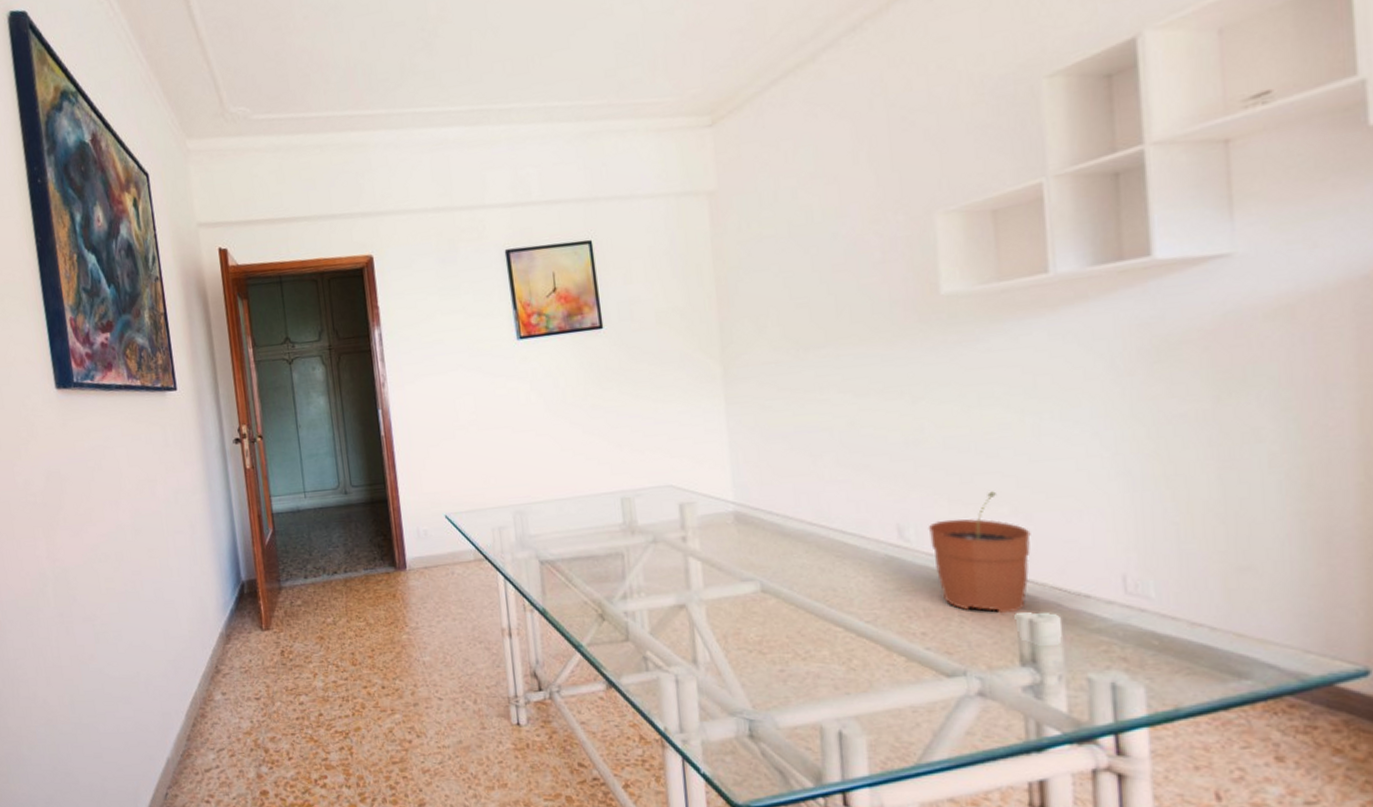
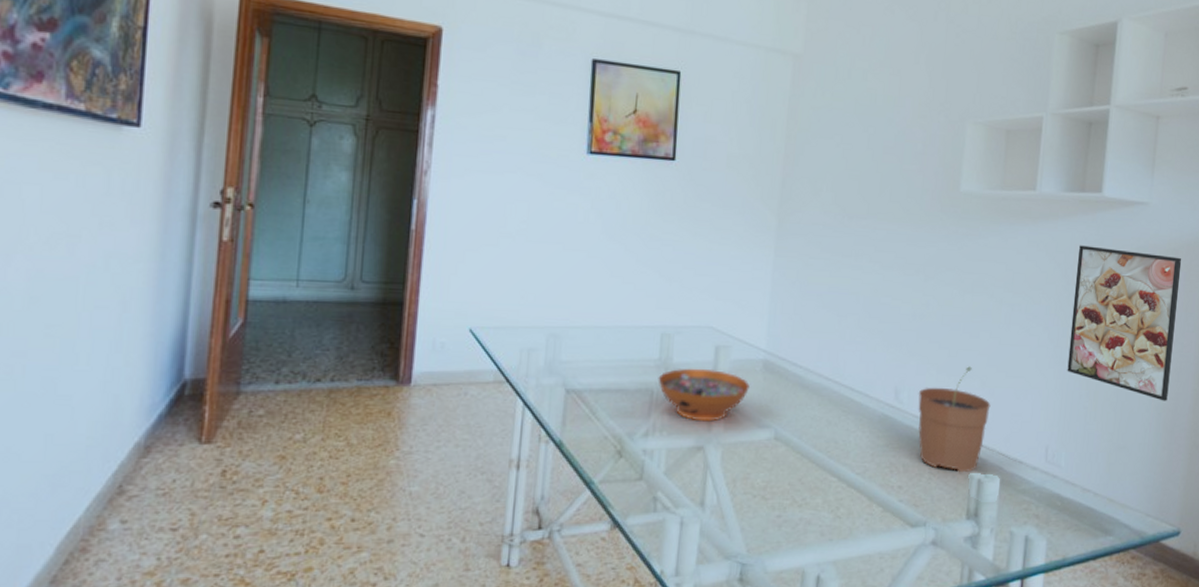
decorative bowl: none [626,527,724,580] -> present [658,368,750,422]
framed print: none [1128,314,1314,504] -> present [1067,245,1182,401]

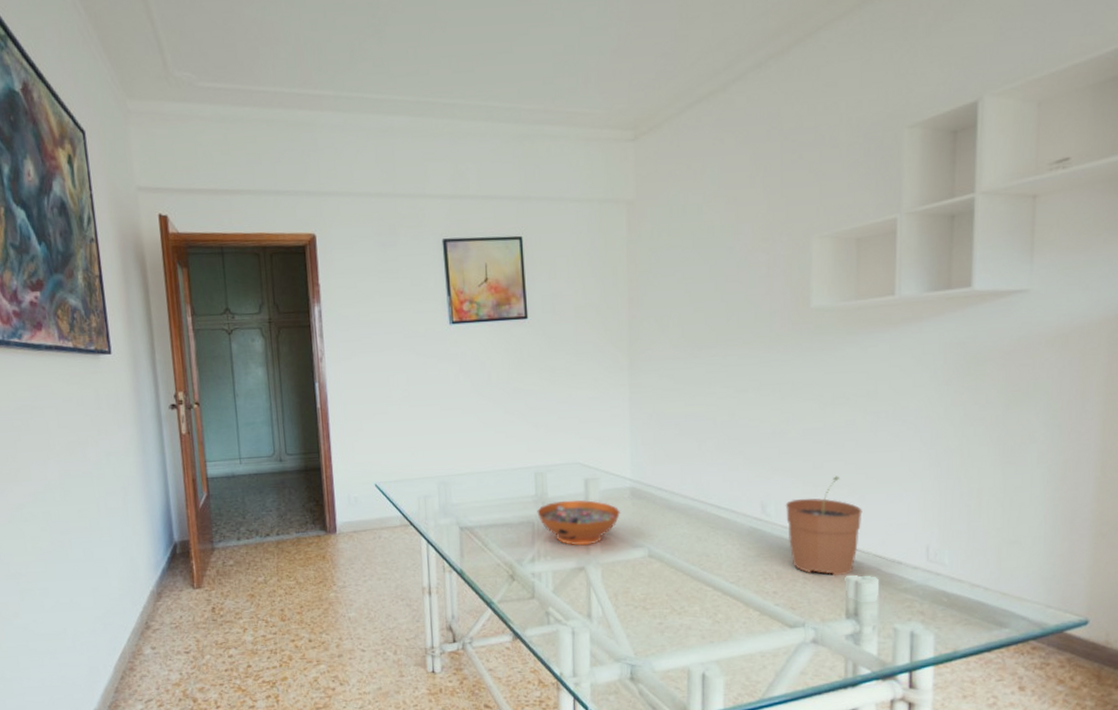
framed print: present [1067,245,1182,401] -> none [944,342,1074,493]

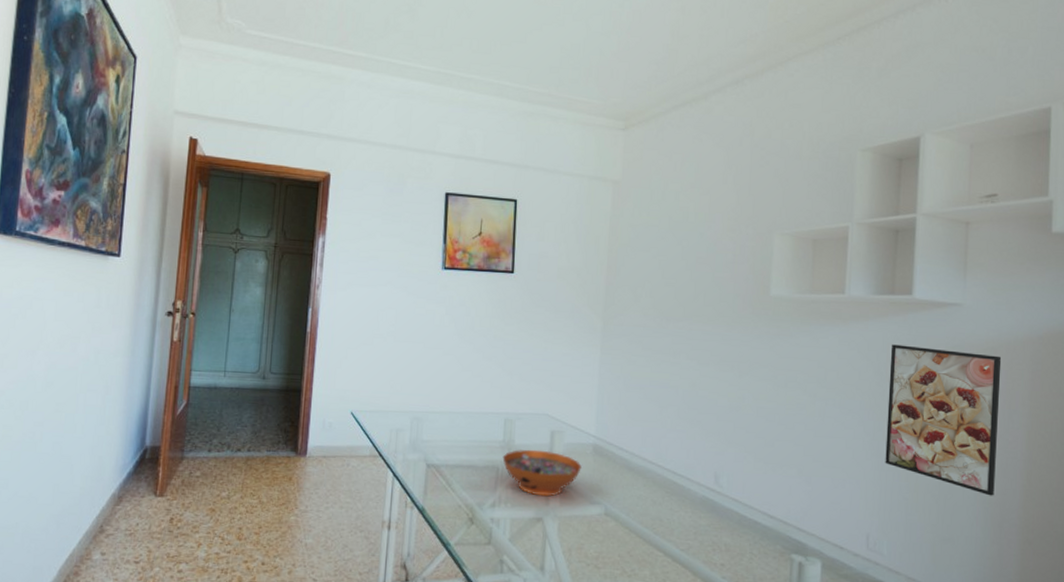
plant pot: present [785,476,863,577] -> none [737,455,809,555]
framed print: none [944,342,1074,493] -> present [885,344,1002,496]

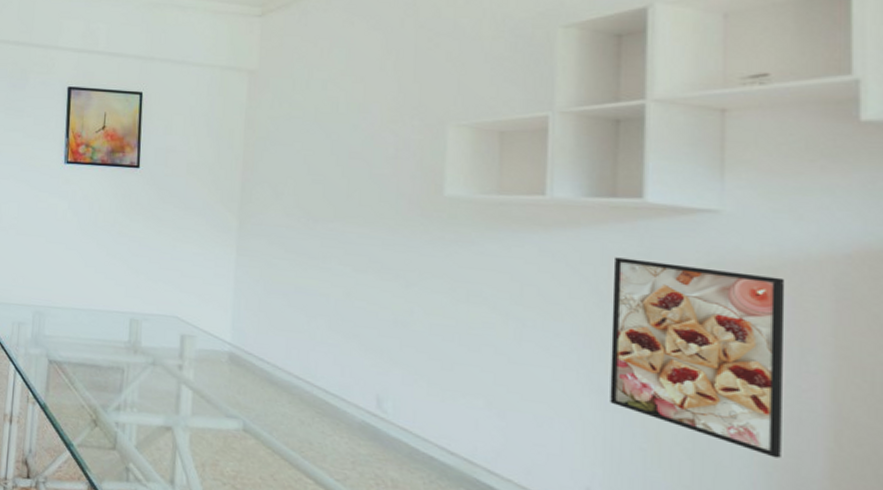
decorative bowl: present [502,449,582,497] -> none [128,352,216,405]

